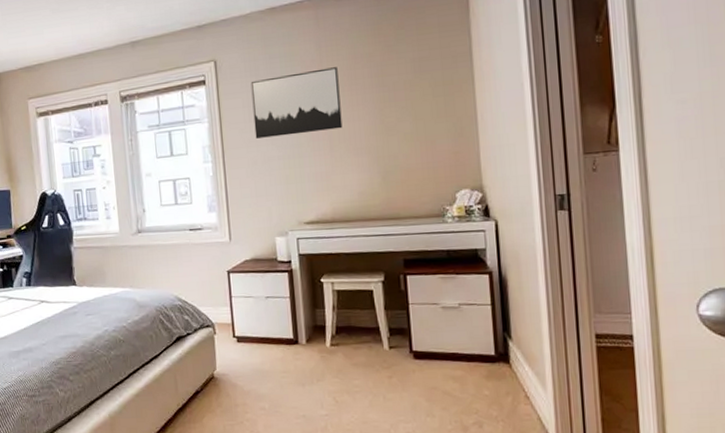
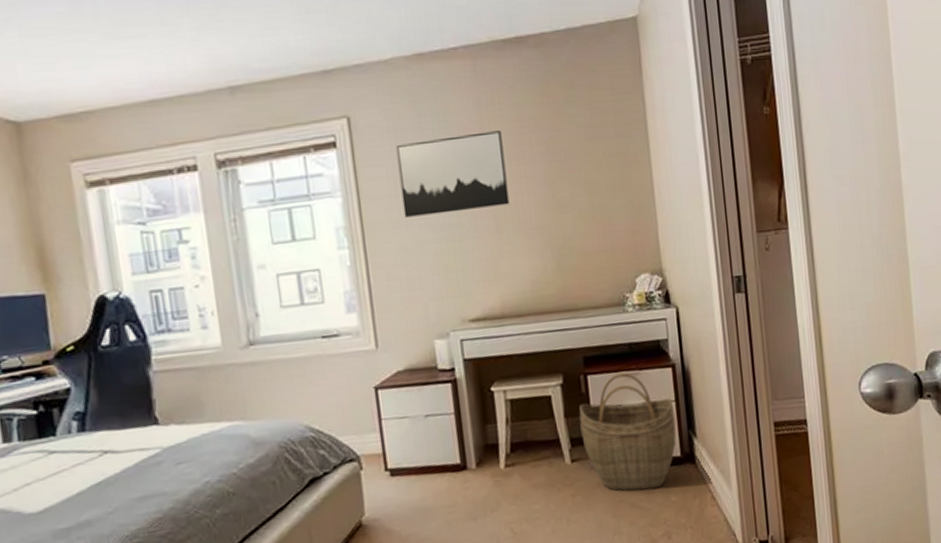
woven basket: none [398,276,492,382] -> present [579,372,677,492]

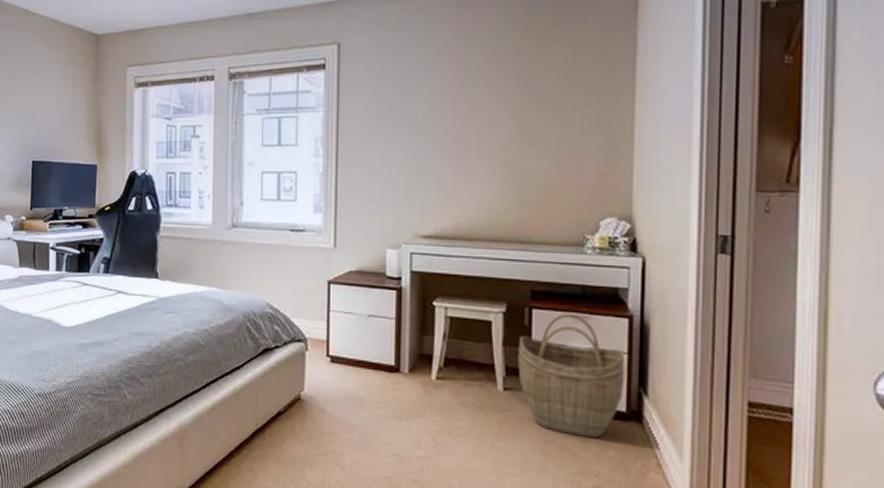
wall art: present [395,130,510,218] -> none [375,63,477,135]

